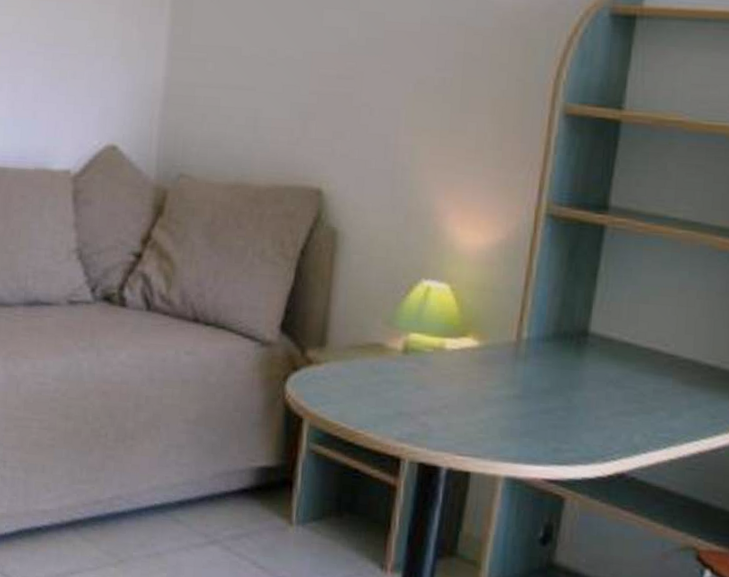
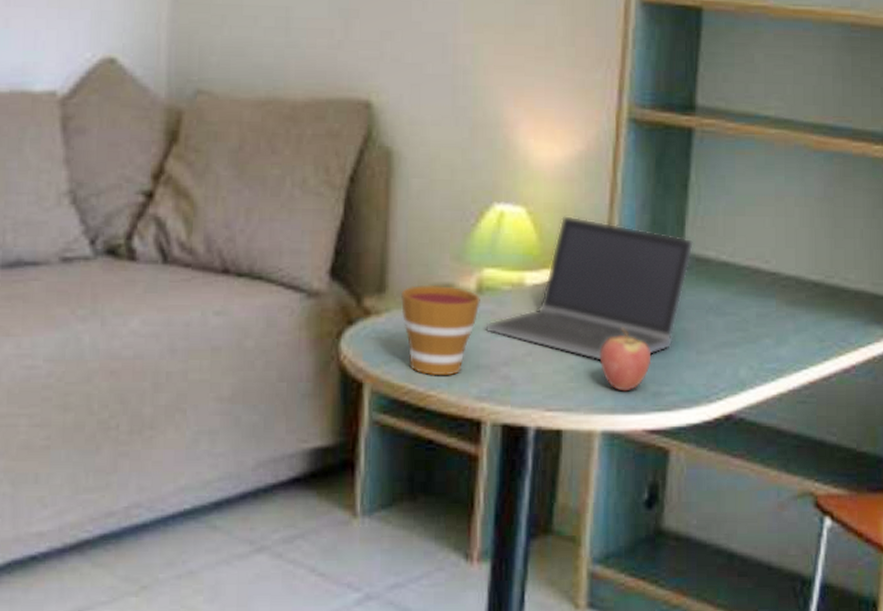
cup: none [338,343,406,419] -> present [401,285,480,376]
laptop computer: none [409,293,600,417] -> present [485,215,694,361]
fruit: none [507,391,555,446] -> present [599,328,653,392]

